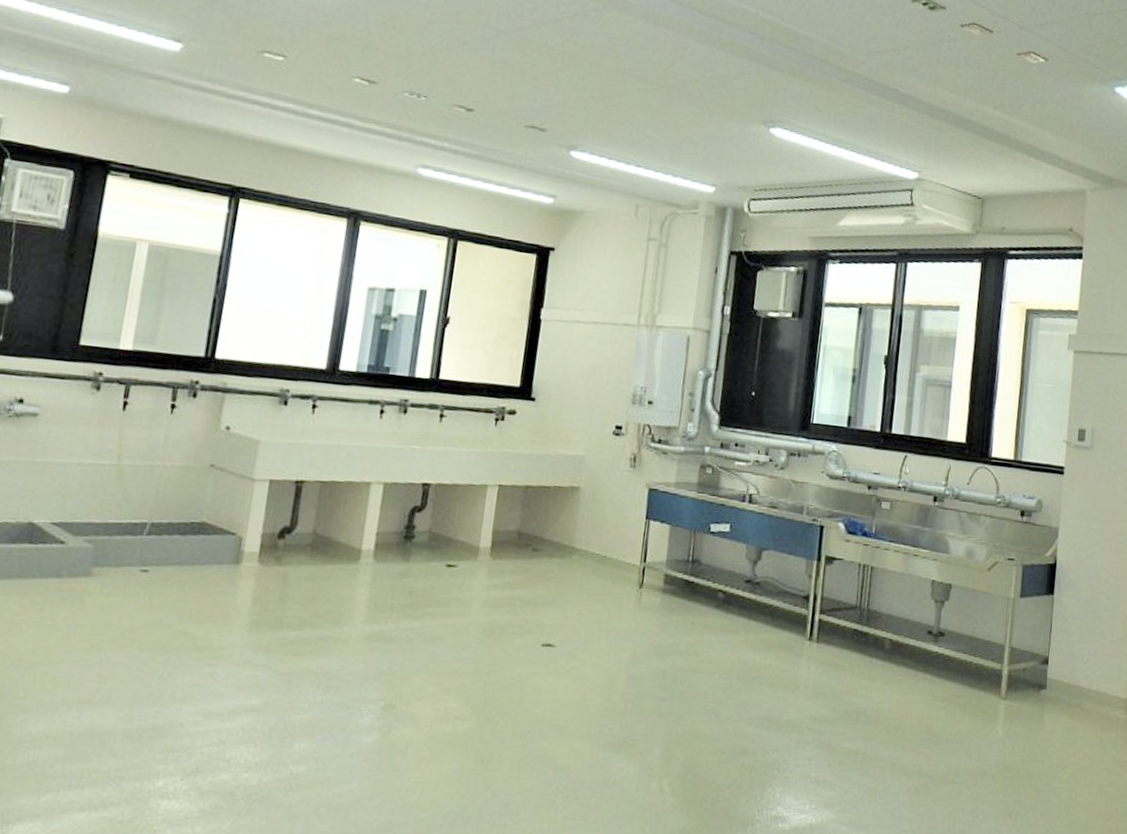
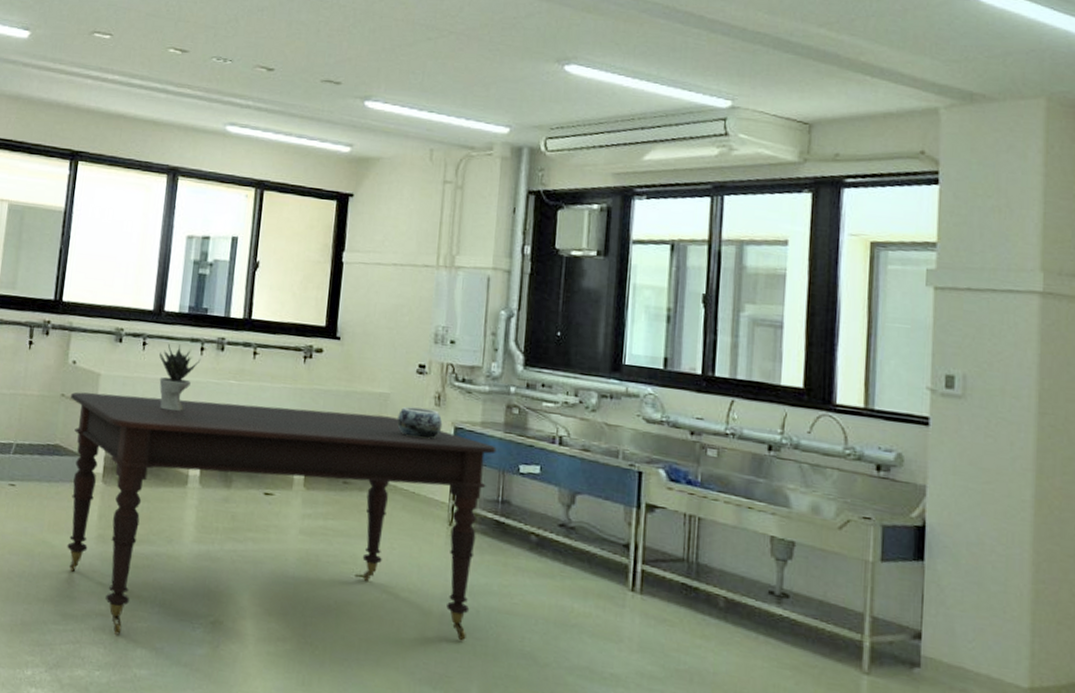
dining table: none [212,461,689,731] -> present [67,392,497,641]
potted plant: none [330,406,380,481] -> present [159,343,201,411]
decorative bowl: none [591,469,637,502] -> present [397,406,443,440]

